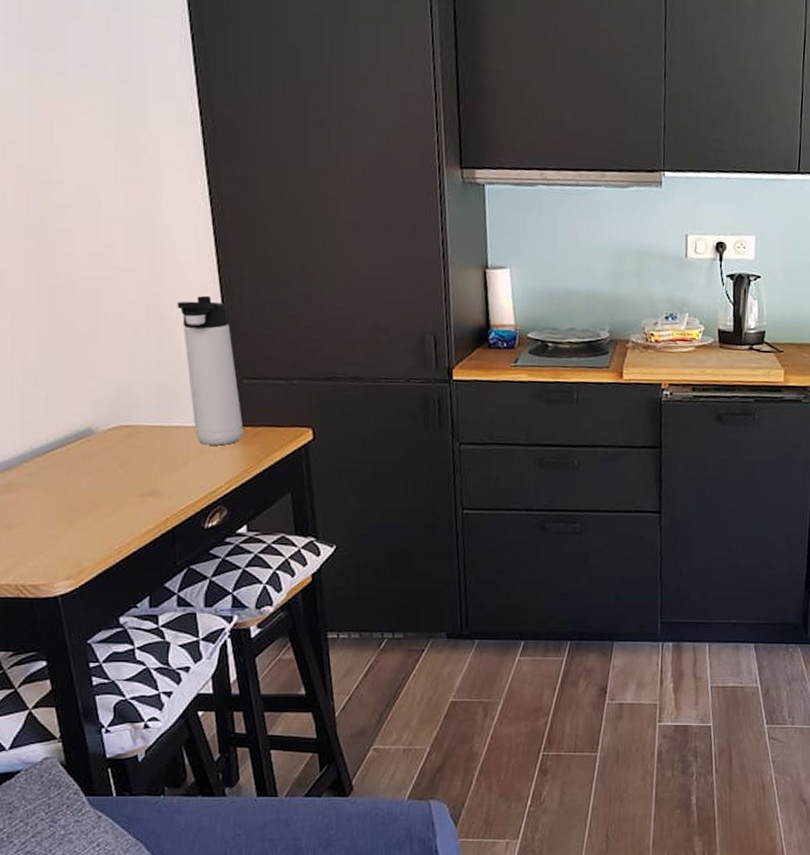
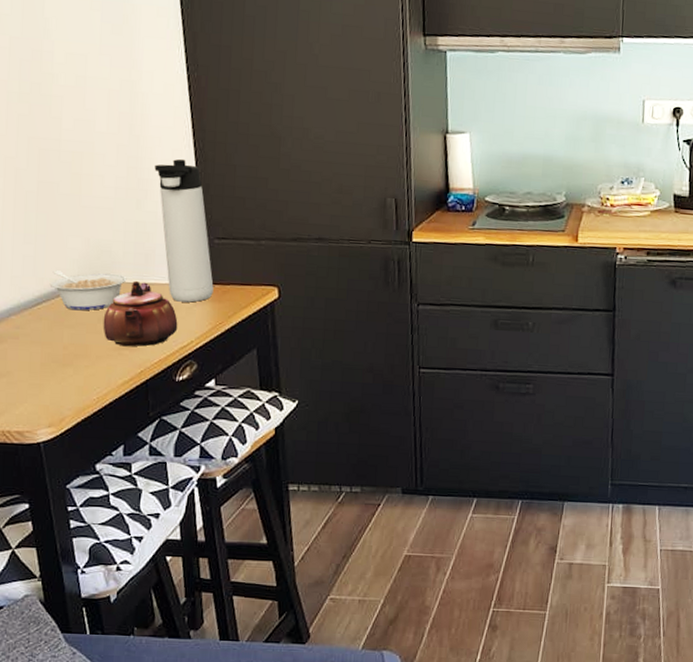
legume: none [64,414,150,456] -> present [49,270,127,311]
teapot: none [124,423,206,493] -> present [103,280,178,347]

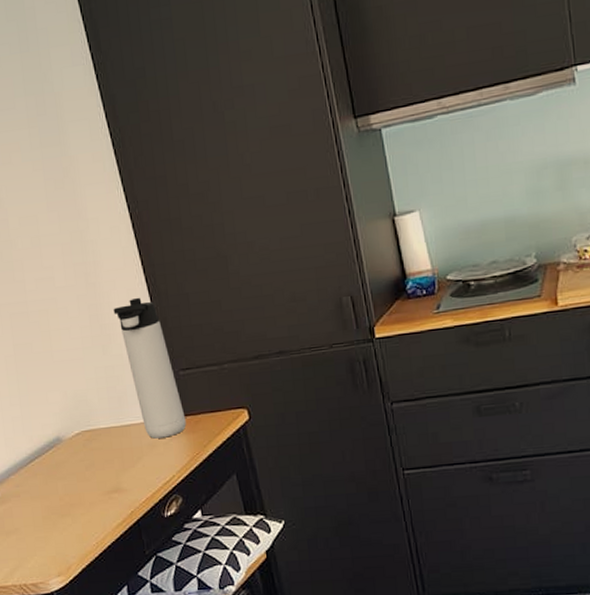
legume: present [49,270,127,311] -> none [38,421,105,462]
teapot: present [103,280,178,347] -> none [90,424,159,490]

